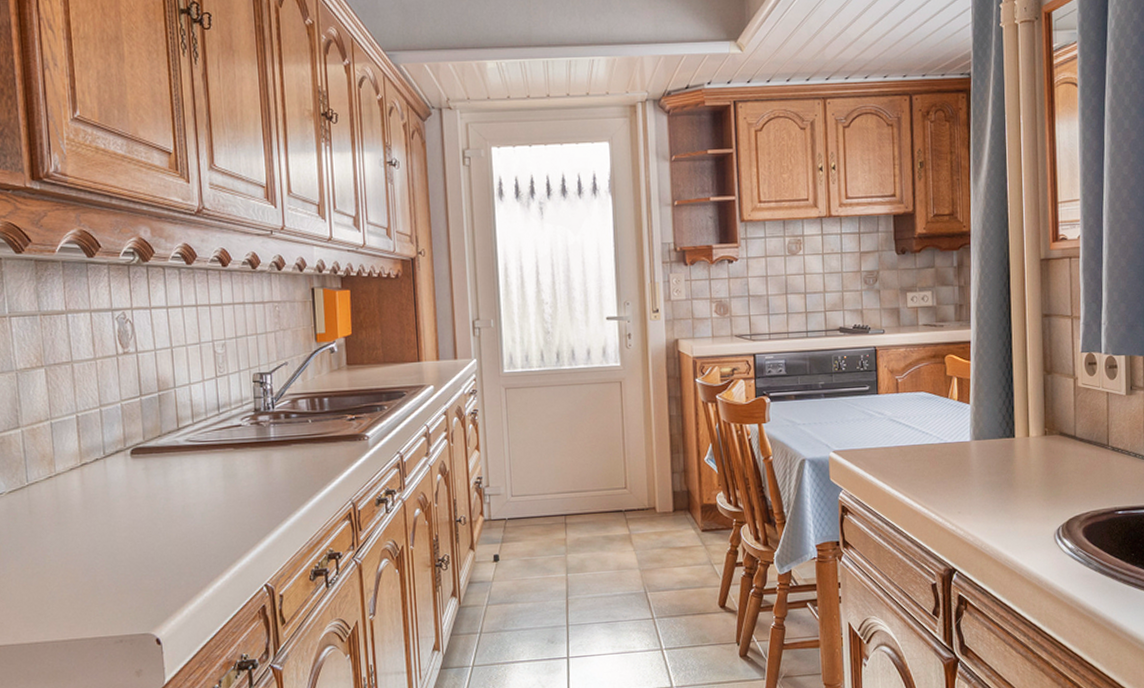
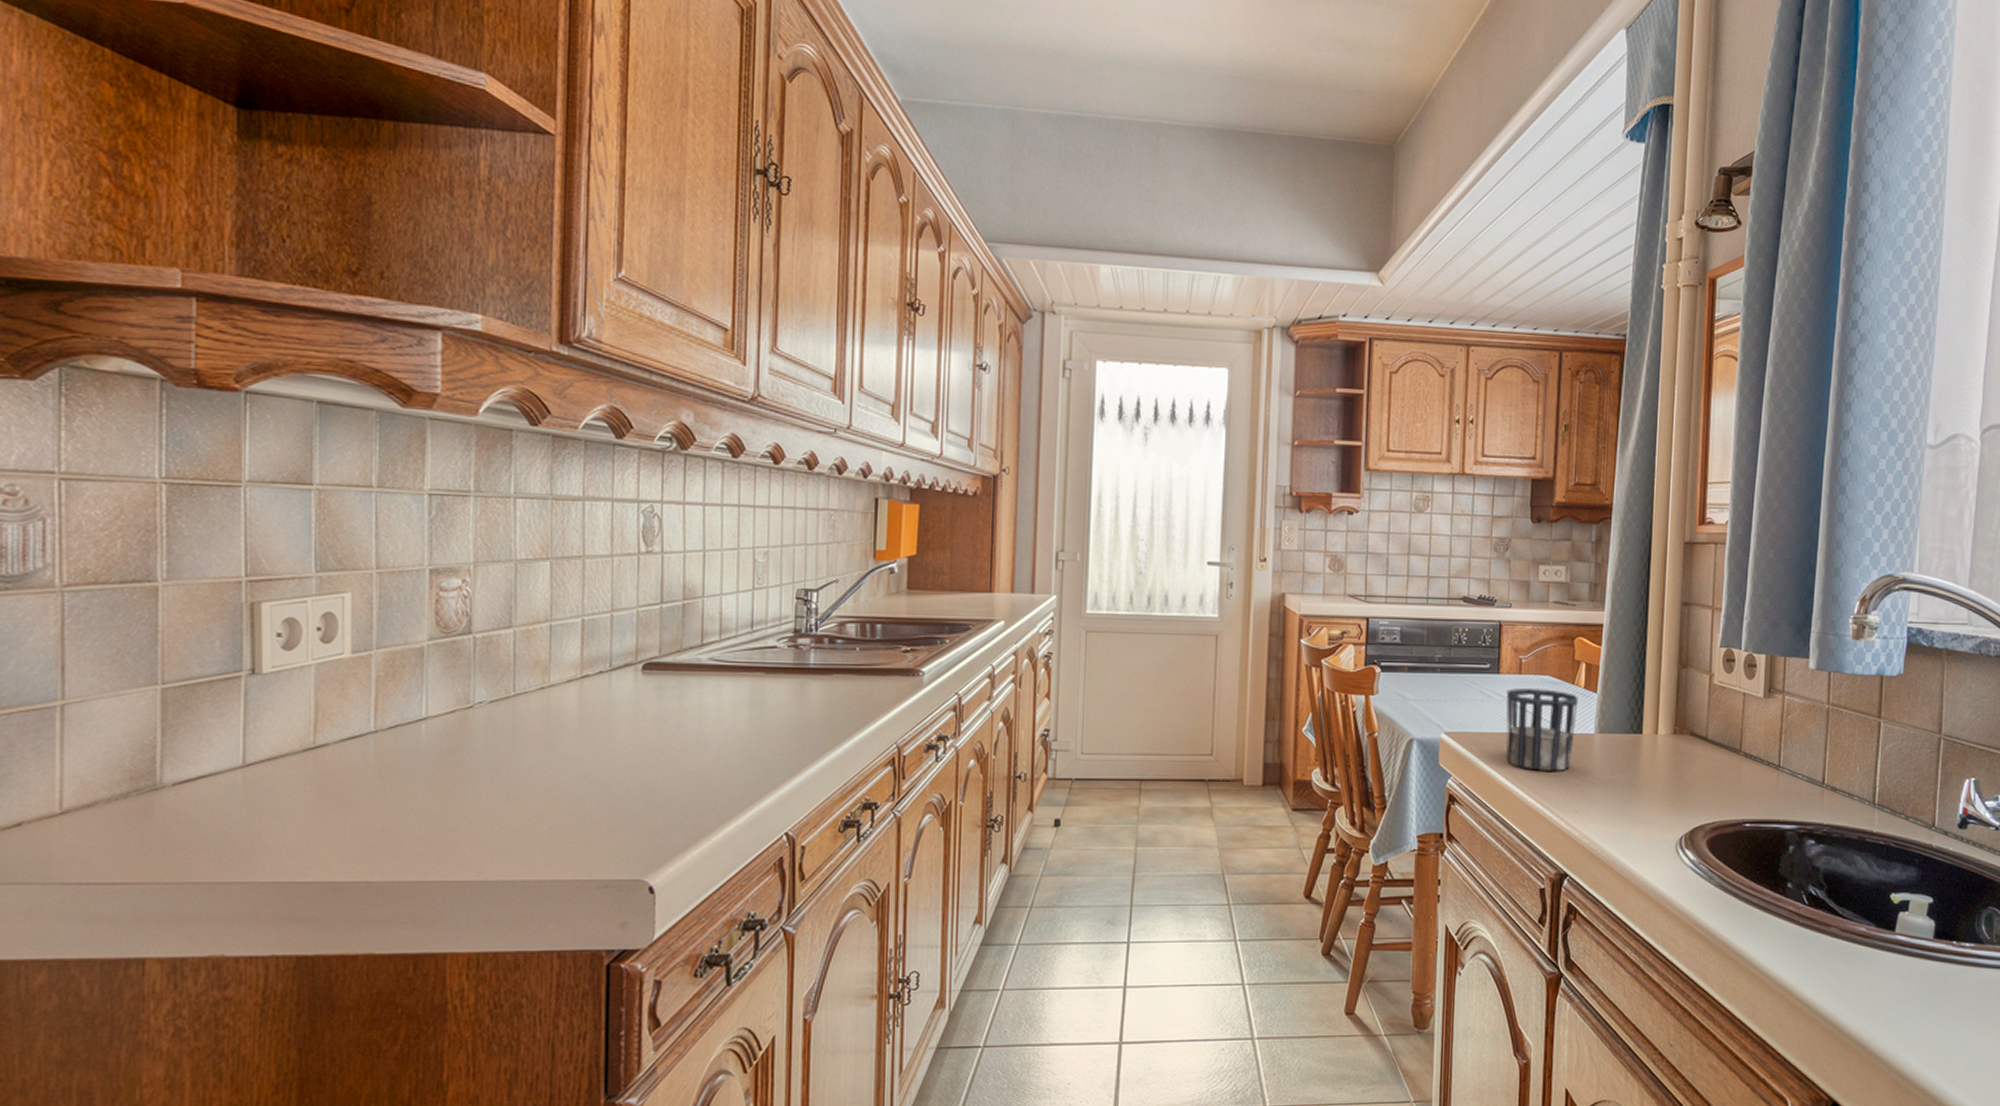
cup: none [886,404,953,479] -> present [1506,687,1578,771]

